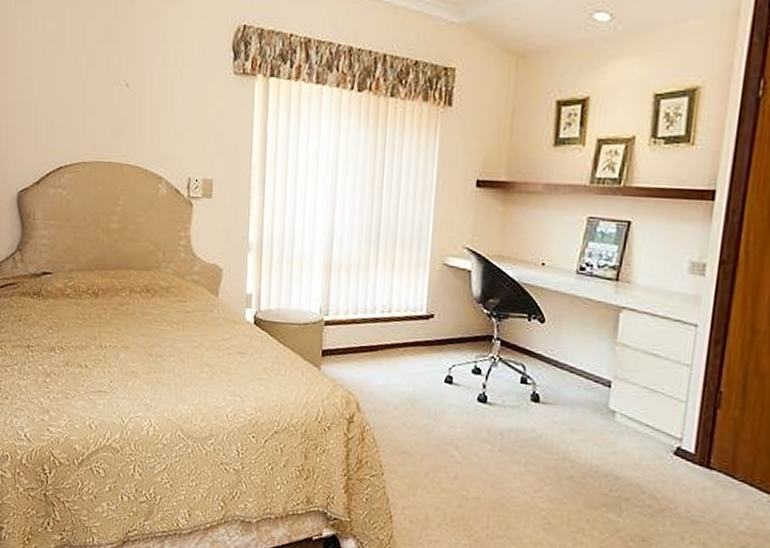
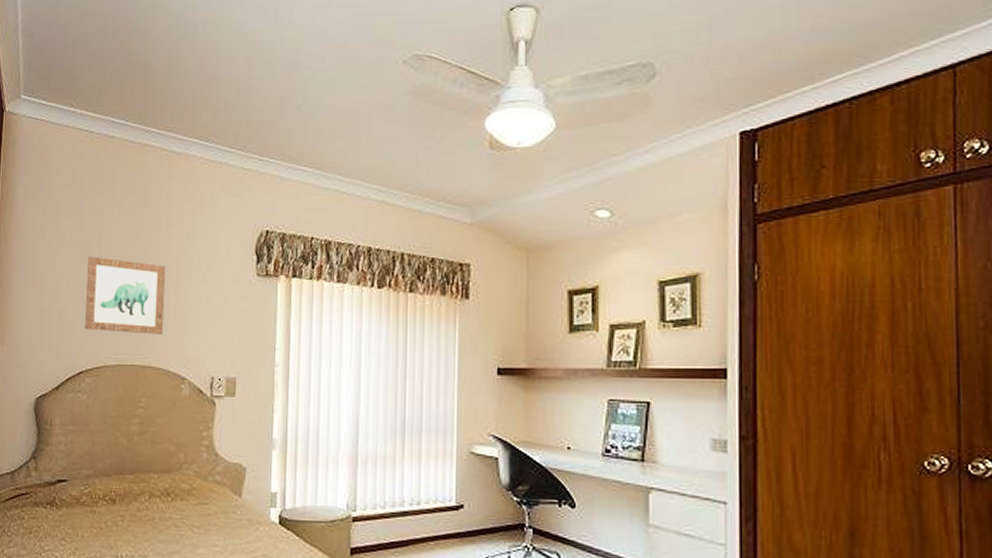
wall art: none [62,47,142,133] -> present [85,256,166,336]

